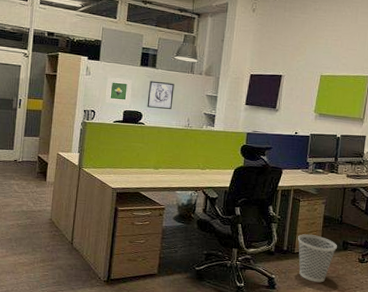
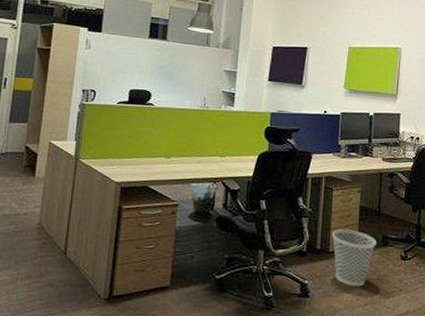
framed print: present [105,77,132,105] -> none [108,51,139,83]
wall art: present [147,80,175,110] -> none [156,54,188,88]

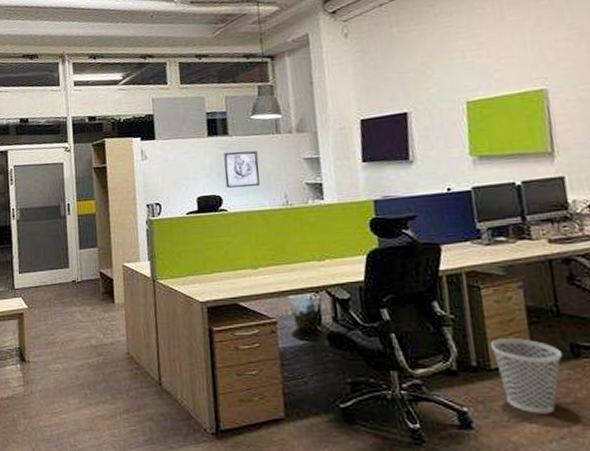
wall art: none [156,54,188,88] -> present [223,150,260,188]

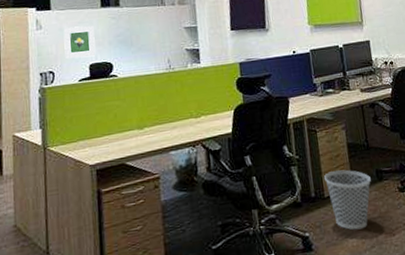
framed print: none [169,156,203,191] -> present [63,25,96,59]
wall art: present [223,150,260,188] -> none [115,20,147,55]

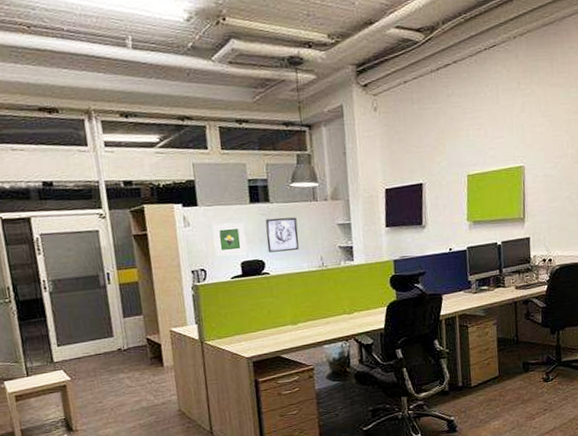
wall art: none [115,20,147,55] -> present [265,217,299,253]
wastebasket: present [324,169,371,230] -> none [472,362,517,415]

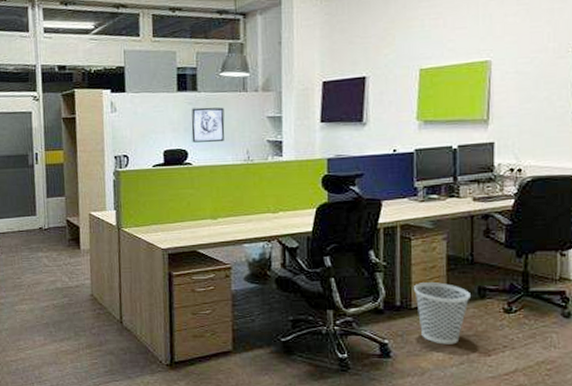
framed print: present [212,222,247,257] -> none [138,110,171,144]
wastebasket: none [472,362,517,415] -> present [414,282,470,345]

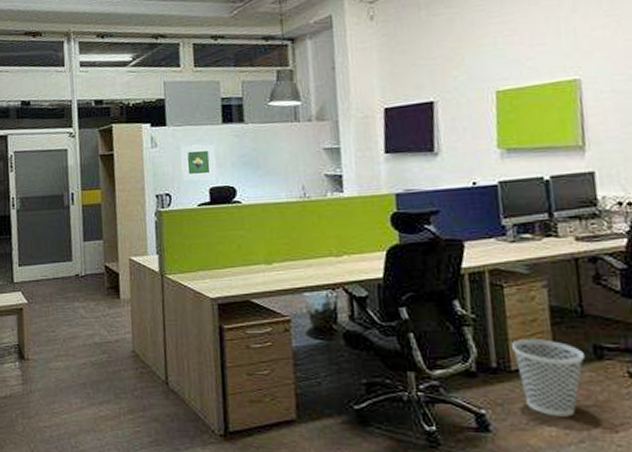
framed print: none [138,110,171,144] -> present [180,144,217,181]
wall art: present [191,107,225,143] -> none [239,139,277,179]

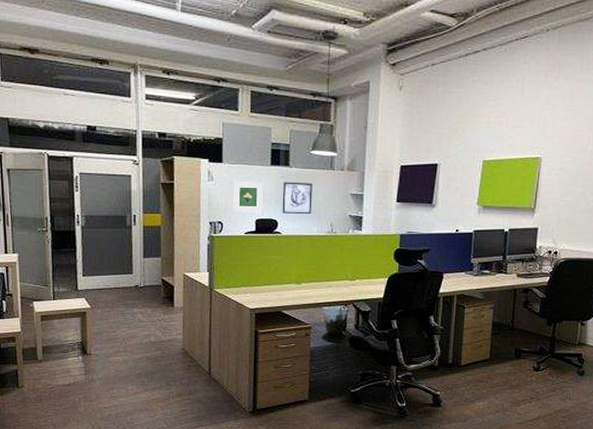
wall art: none [239,139,277,179] -> present [282,182,312,215]
wastebasket: present [512,339,584,417] -> none [464,344,509,396]

